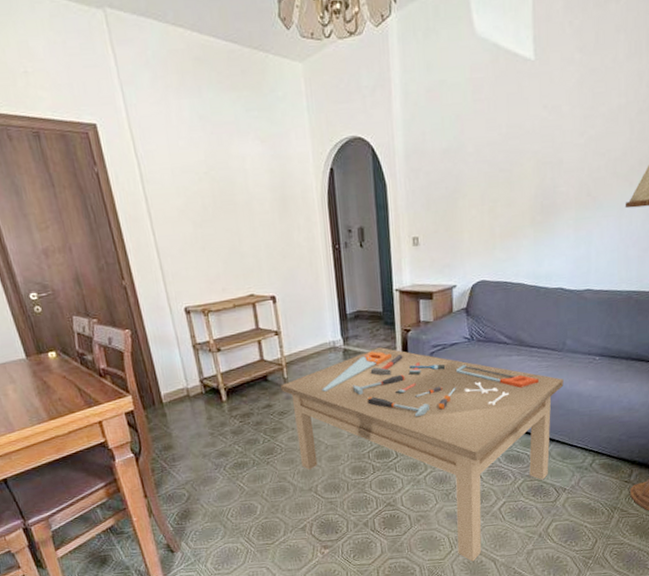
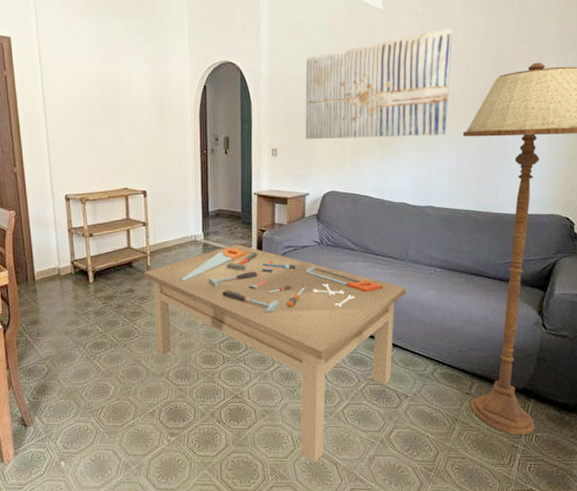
wall art: none [446,77,616,225] -> present [304,27,453,140]

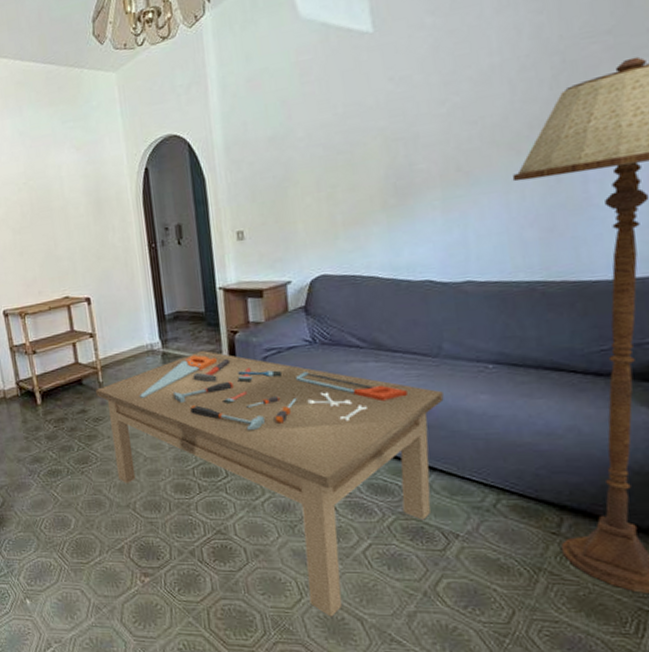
wall art: present [304,27,453,140] -> none [271,35,487,216]

